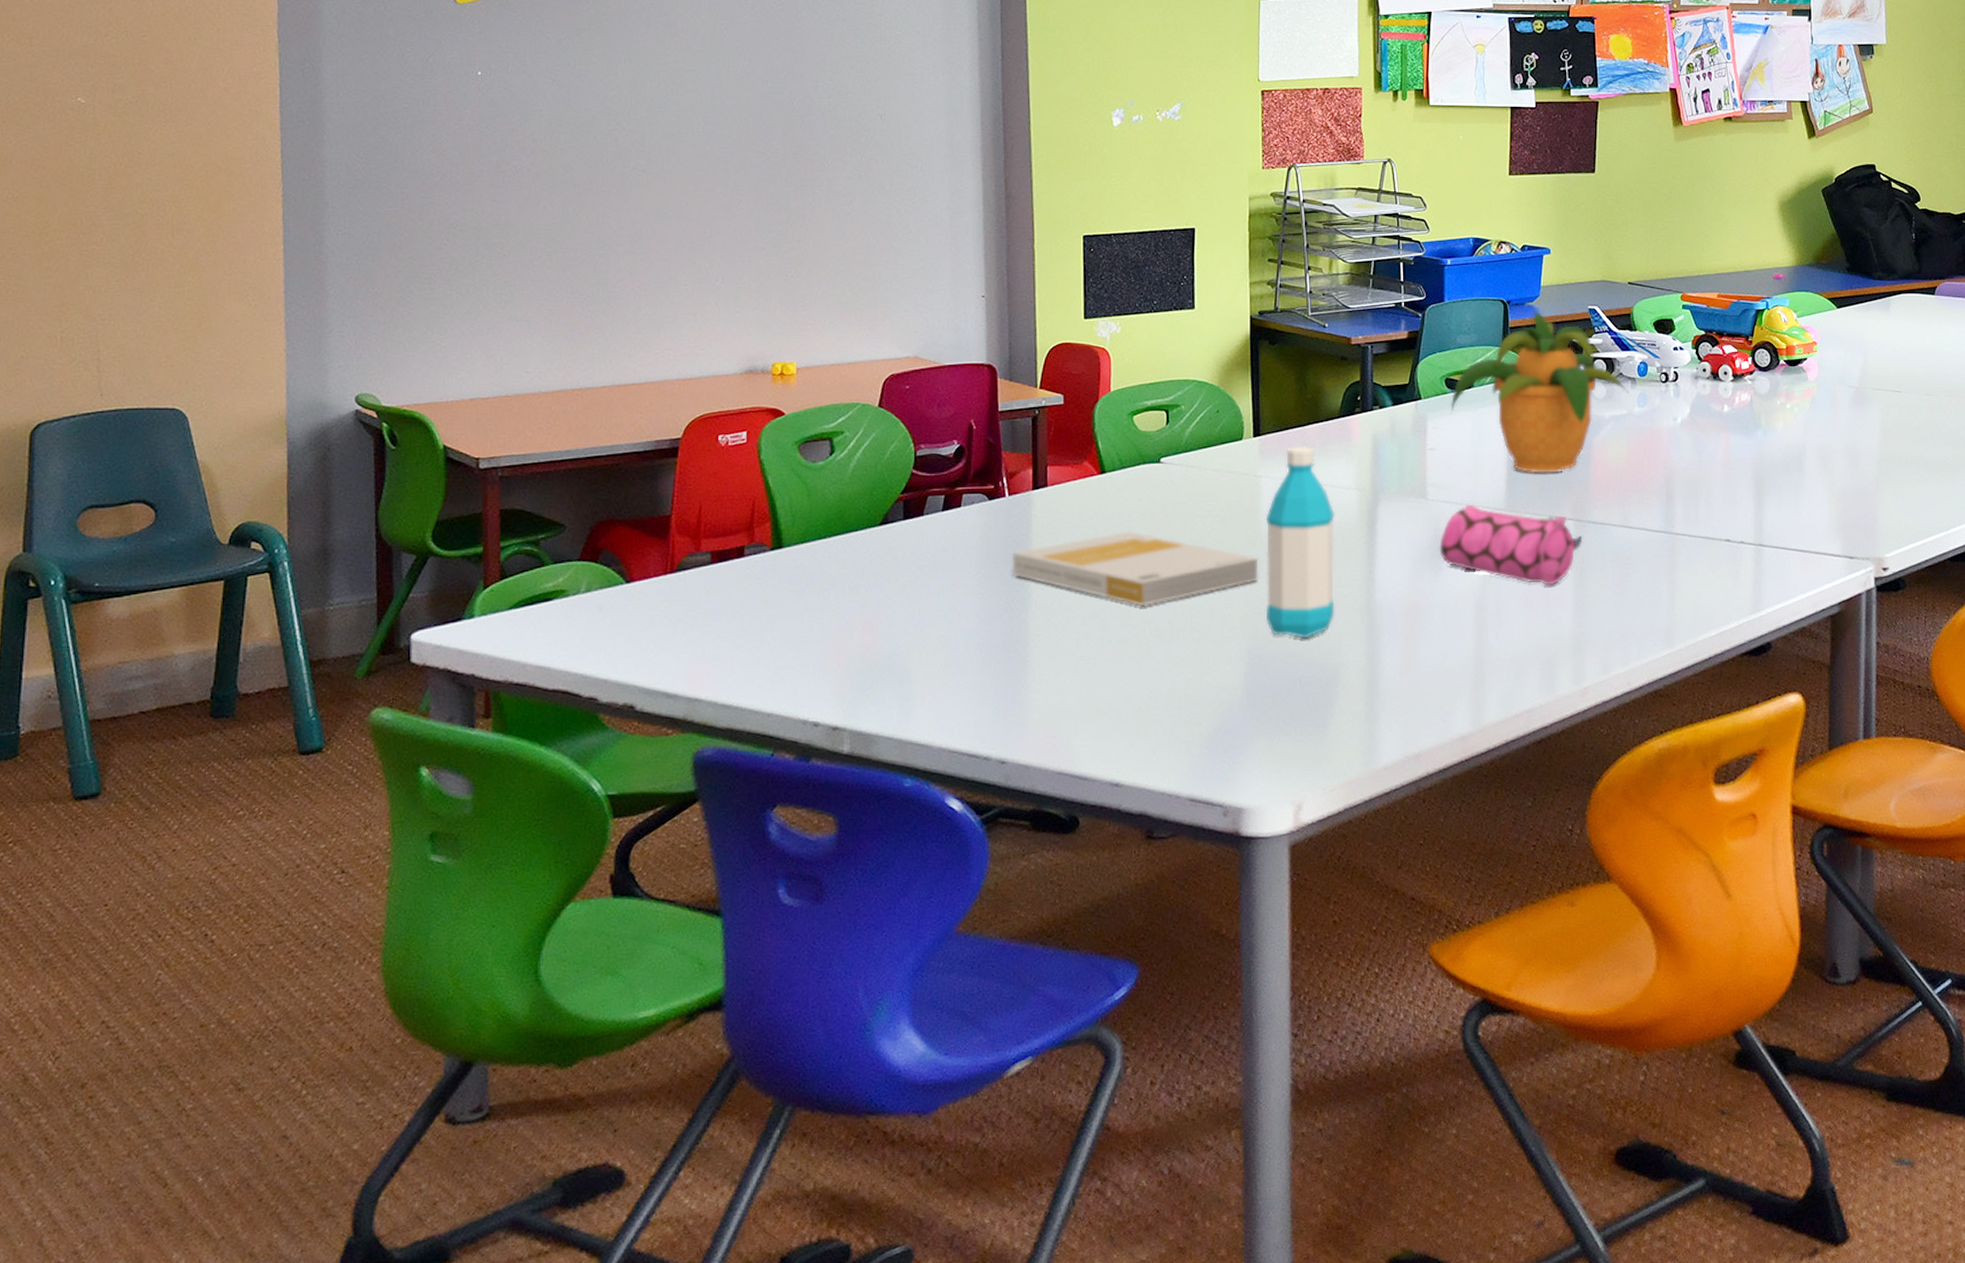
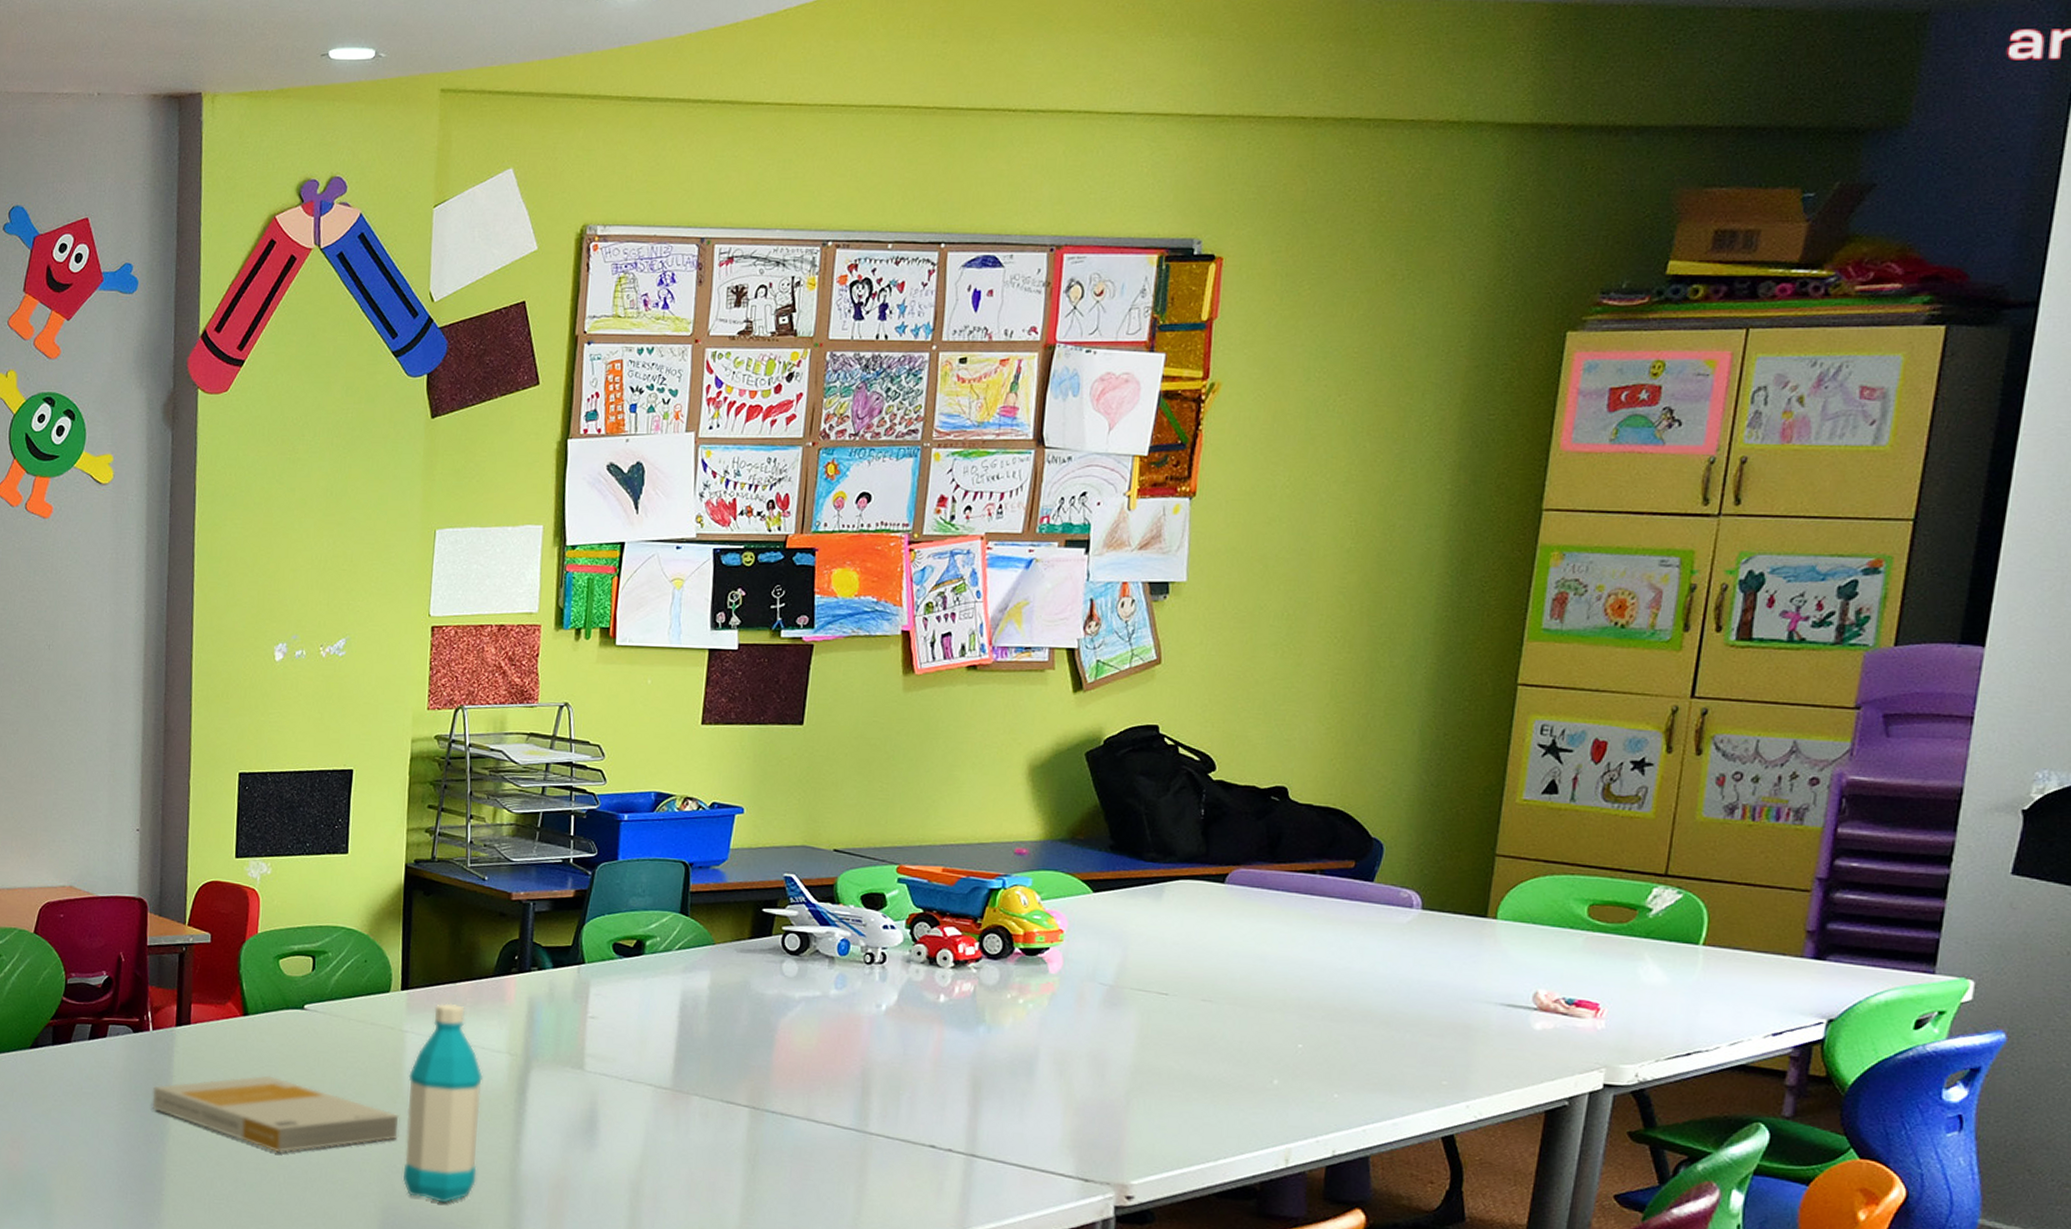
pencil case: present [1439,504,1583,586] -> none [594,1079,759,1176]
potted plant: present [1450,311,1628,474] -> none [617,875,825,1054]

